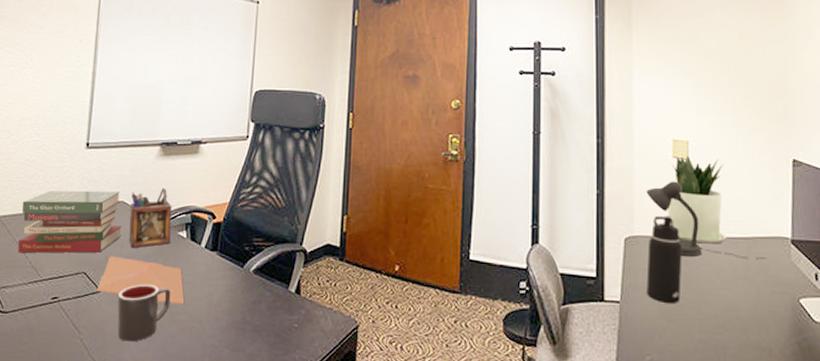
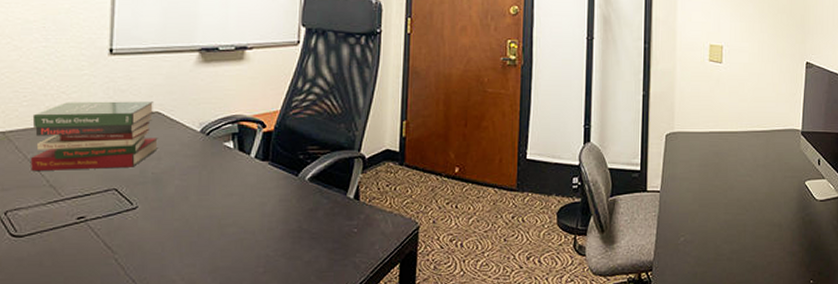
papers: present [96,256,185,305] -> none [131,170,234,217]
mug: present [117,284,171,342] -> none [157,198,218,258]
desk organizer: present [129,188,172,249] -> none [166,96,216,162]
desk lamp: present [646,181,766,259] -> none [686,82,781,149]
water bottle: present [646,215,682,303] -> none [683,113,714,190]
planter: present [667,156,727,244] -> none [702,60,751,137]

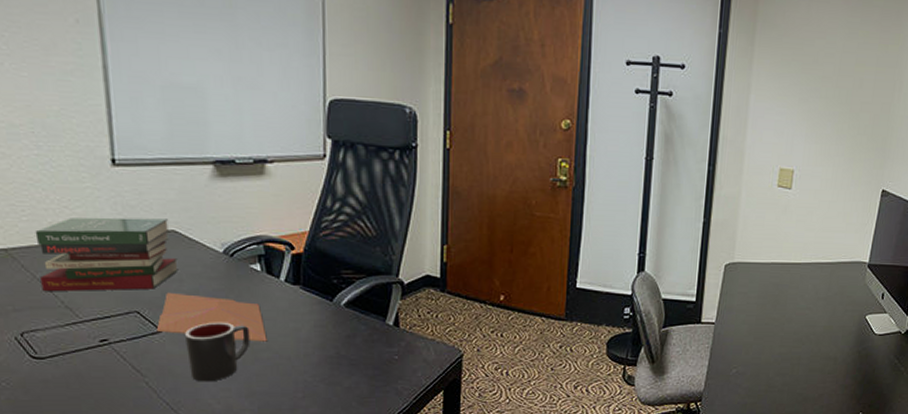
papers: none [131,170,234,217] -> present [156,292,267,342]
mug: none [157,198,218,258] -> present [185,322,250,382]

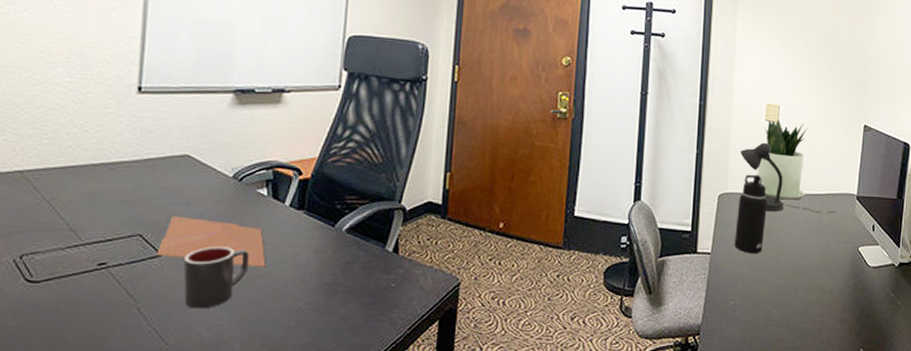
books: present [35,217,178,292] -> none [50,141,187,214]
water bottle: none [739,243,776,322] -> present [734,174,767,253]
desk lamp: none [749,209,845,281] -> present [740,142,836,213]
planter: none [765,185,822,269] -> present [756,120,807,200]

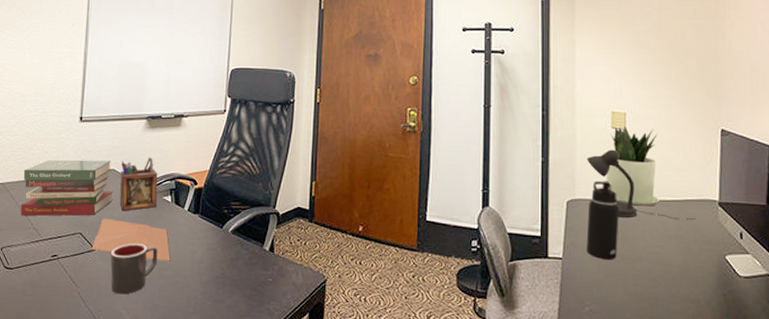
books: none [50,141,187,214] -> present [21,159,113,216]
desk organizer: none [196,140,250,208] -> present [119,157,158,212]

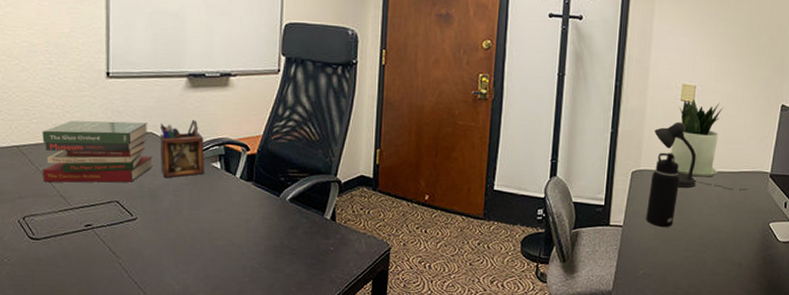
papers: present [91,218,170,262] -> none [131,185,222,231]
mug: present [110,243,158,295] -> none [155,212,208,265]

